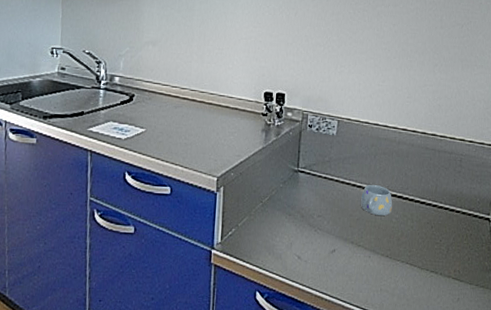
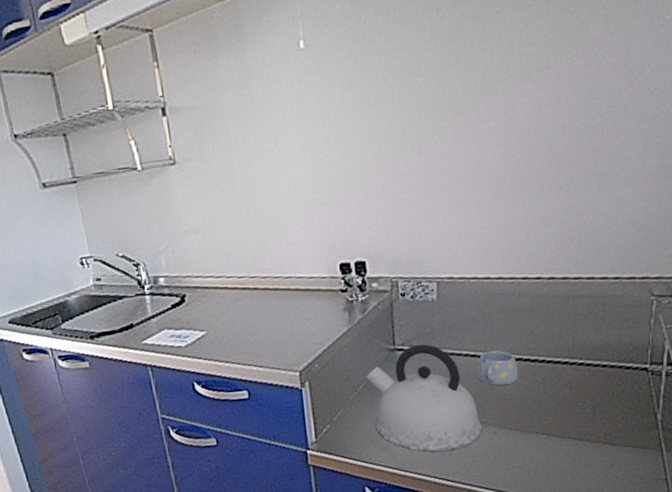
kettle: none [271,170,360,268] -> present [366,344,483,452]

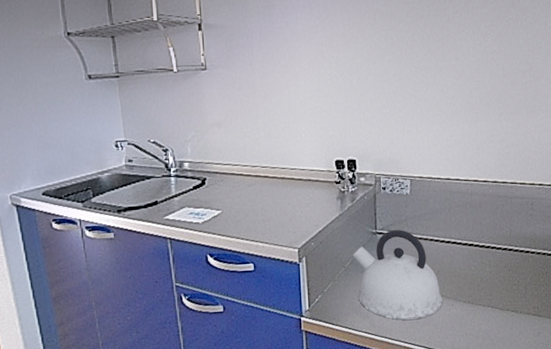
mug: present [477,350,519,386] -> none [440,237,471,266]

